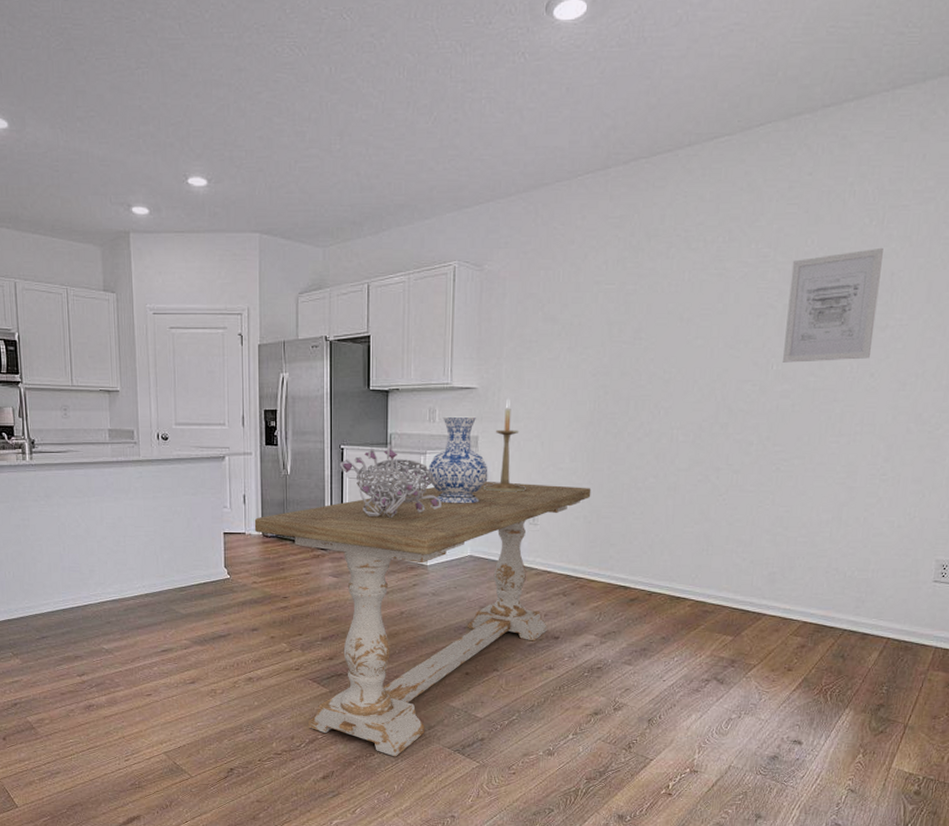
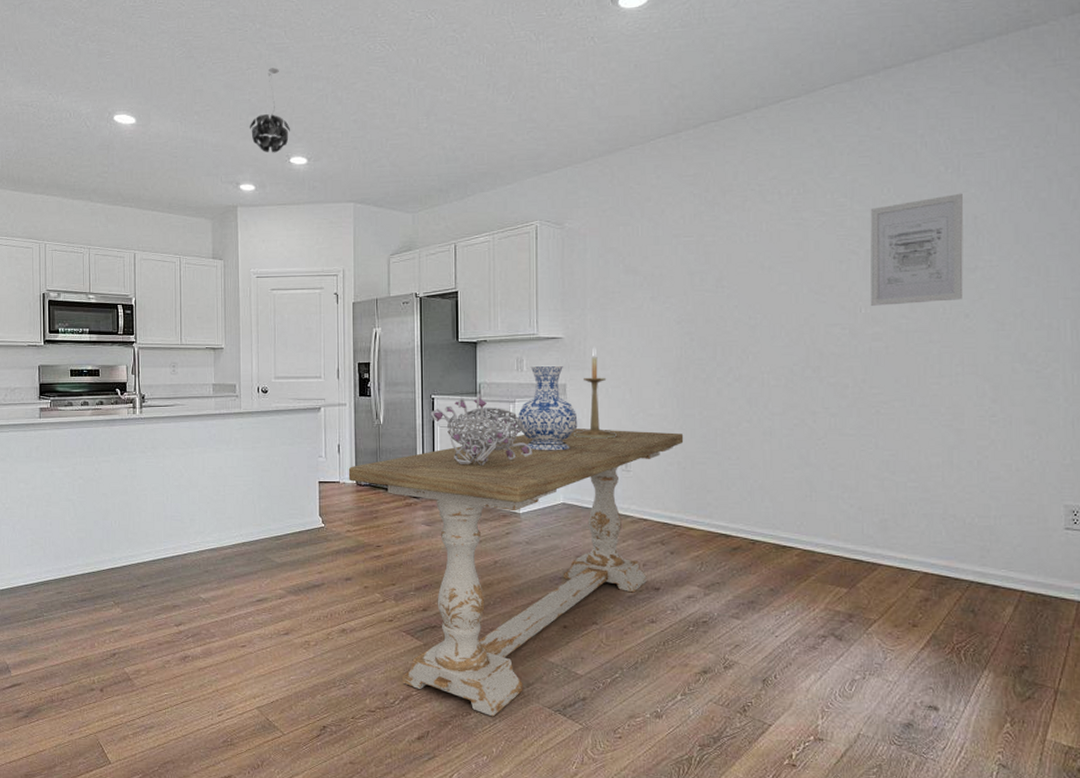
pendant light: none [140,68,187,171] -> present [249,68,290,153]

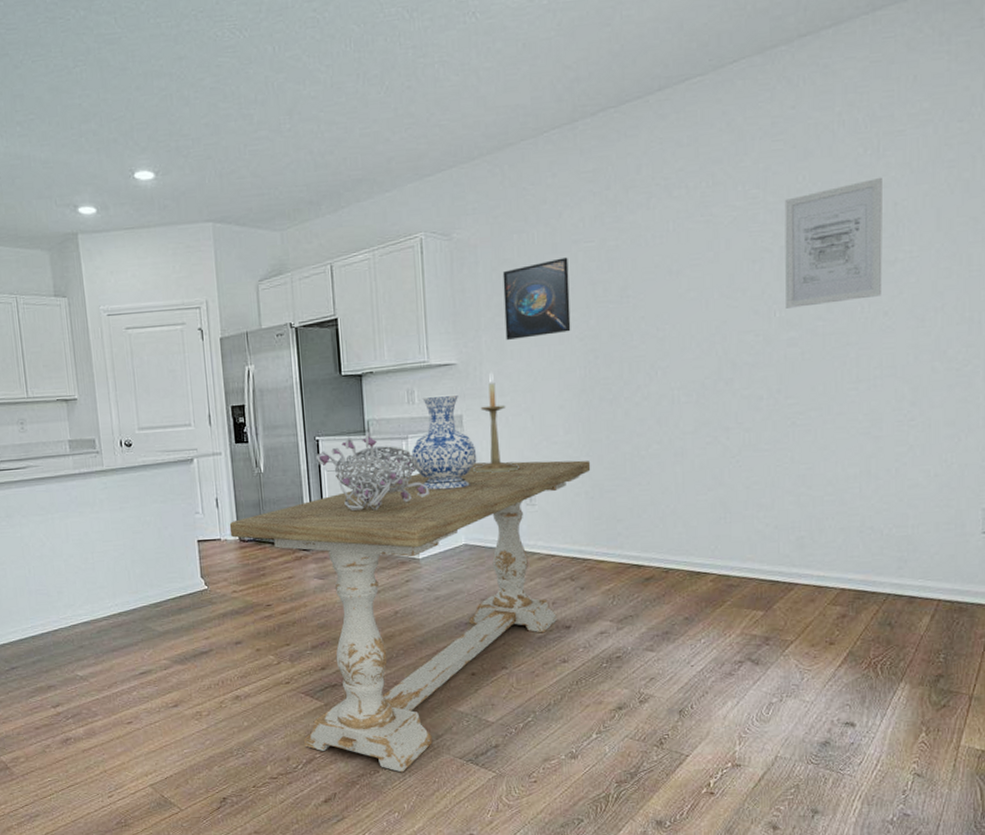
pendant light: present [249,68,290,153] -> none [82,64,131,168]
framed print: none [608,249,669,319] -> present [502,257,571,340]

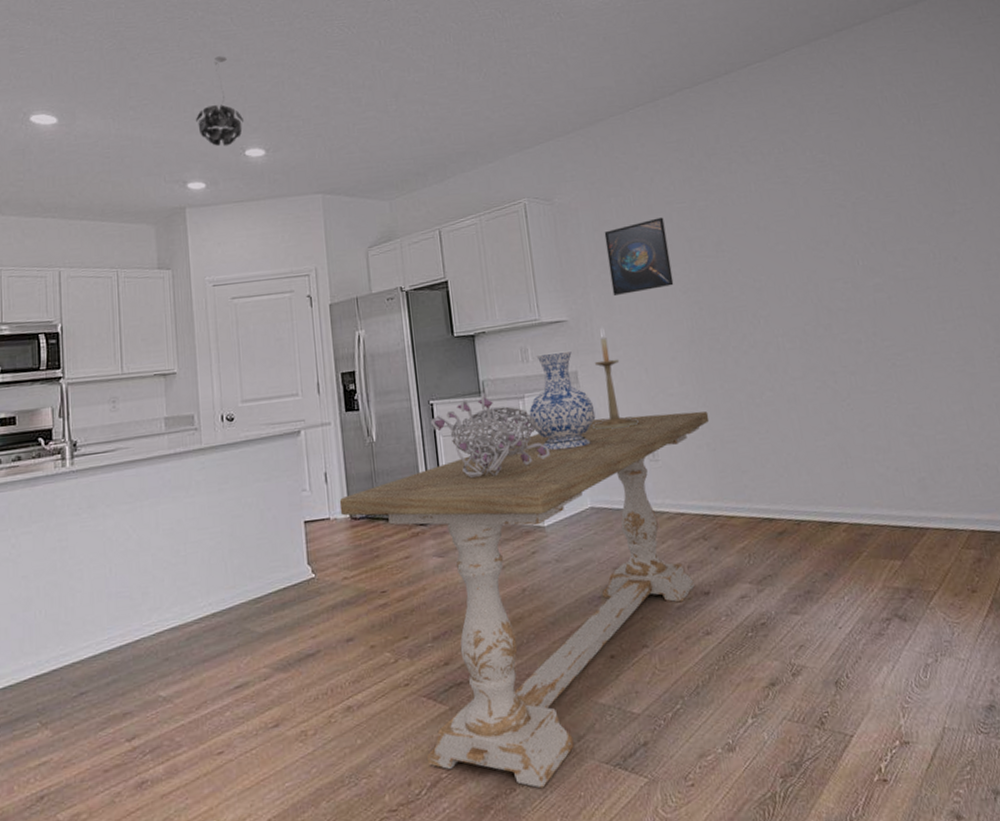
pendant light: none [82,64,131,168] -> present [195,56,243,146]
wall art: present [784,177,882,308] -> none [848,142,948,257]

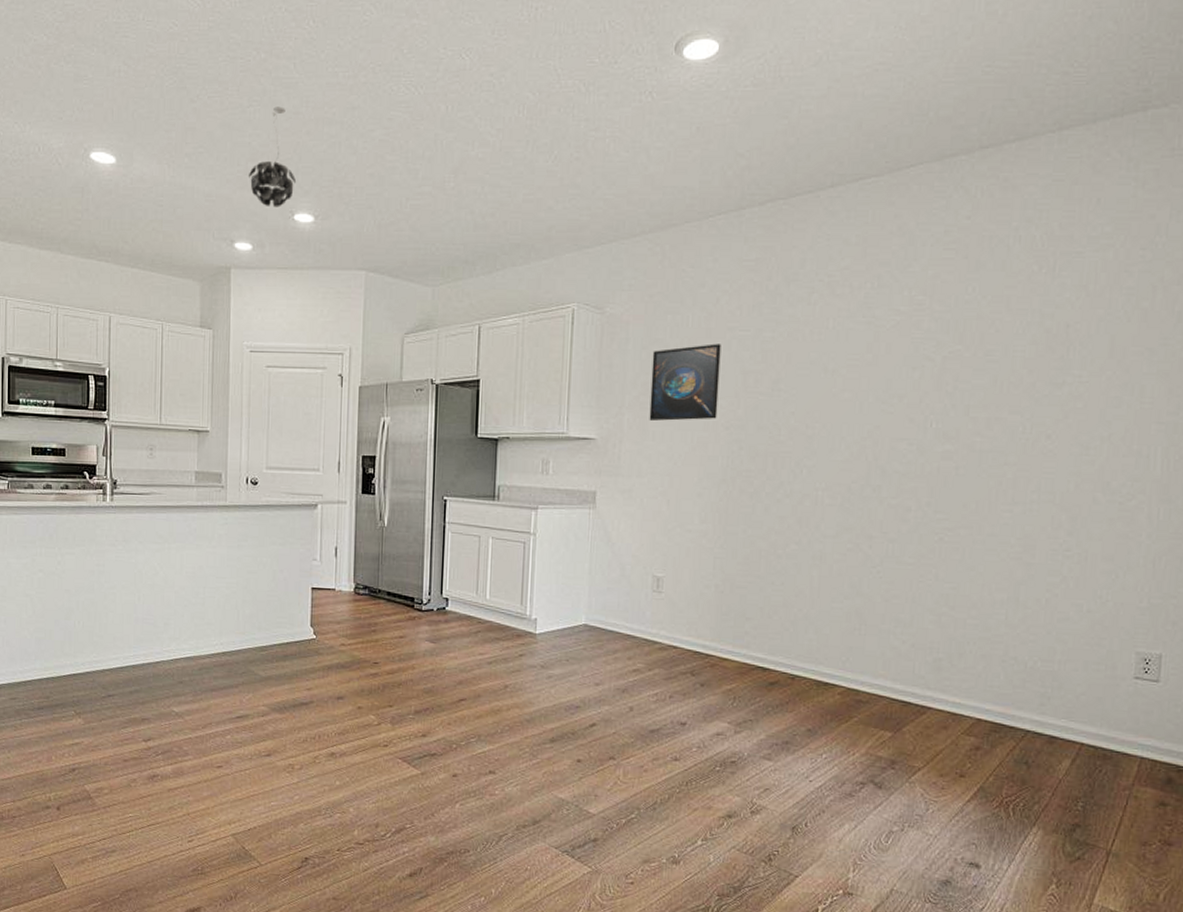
dining table: present [339,411,710,789] -> none [345,542,724,855]
decorative bowl: present [430,392,550,478] -> none [441,497,554,579]
vase: present [529,350,596,450] -> none [539,468,607,566]
candlestick: present [591,327,640,431] -> none [600,451,651,555]

